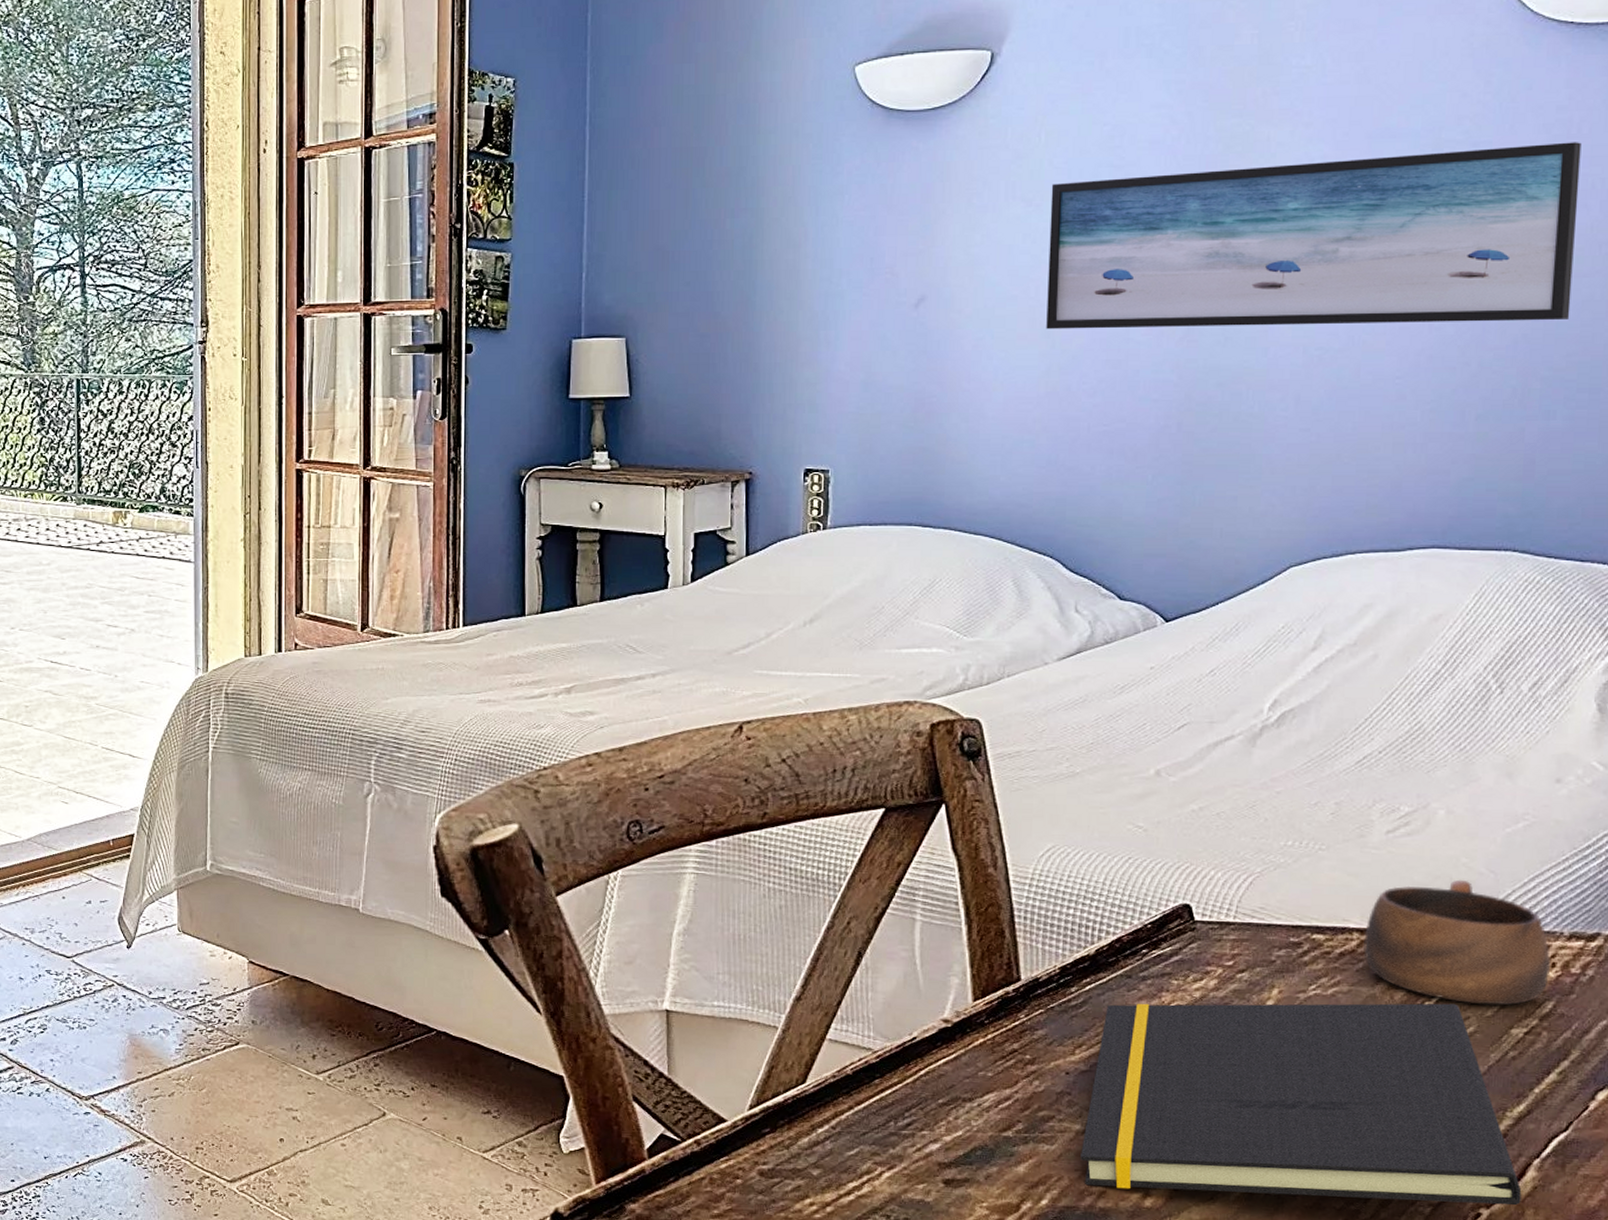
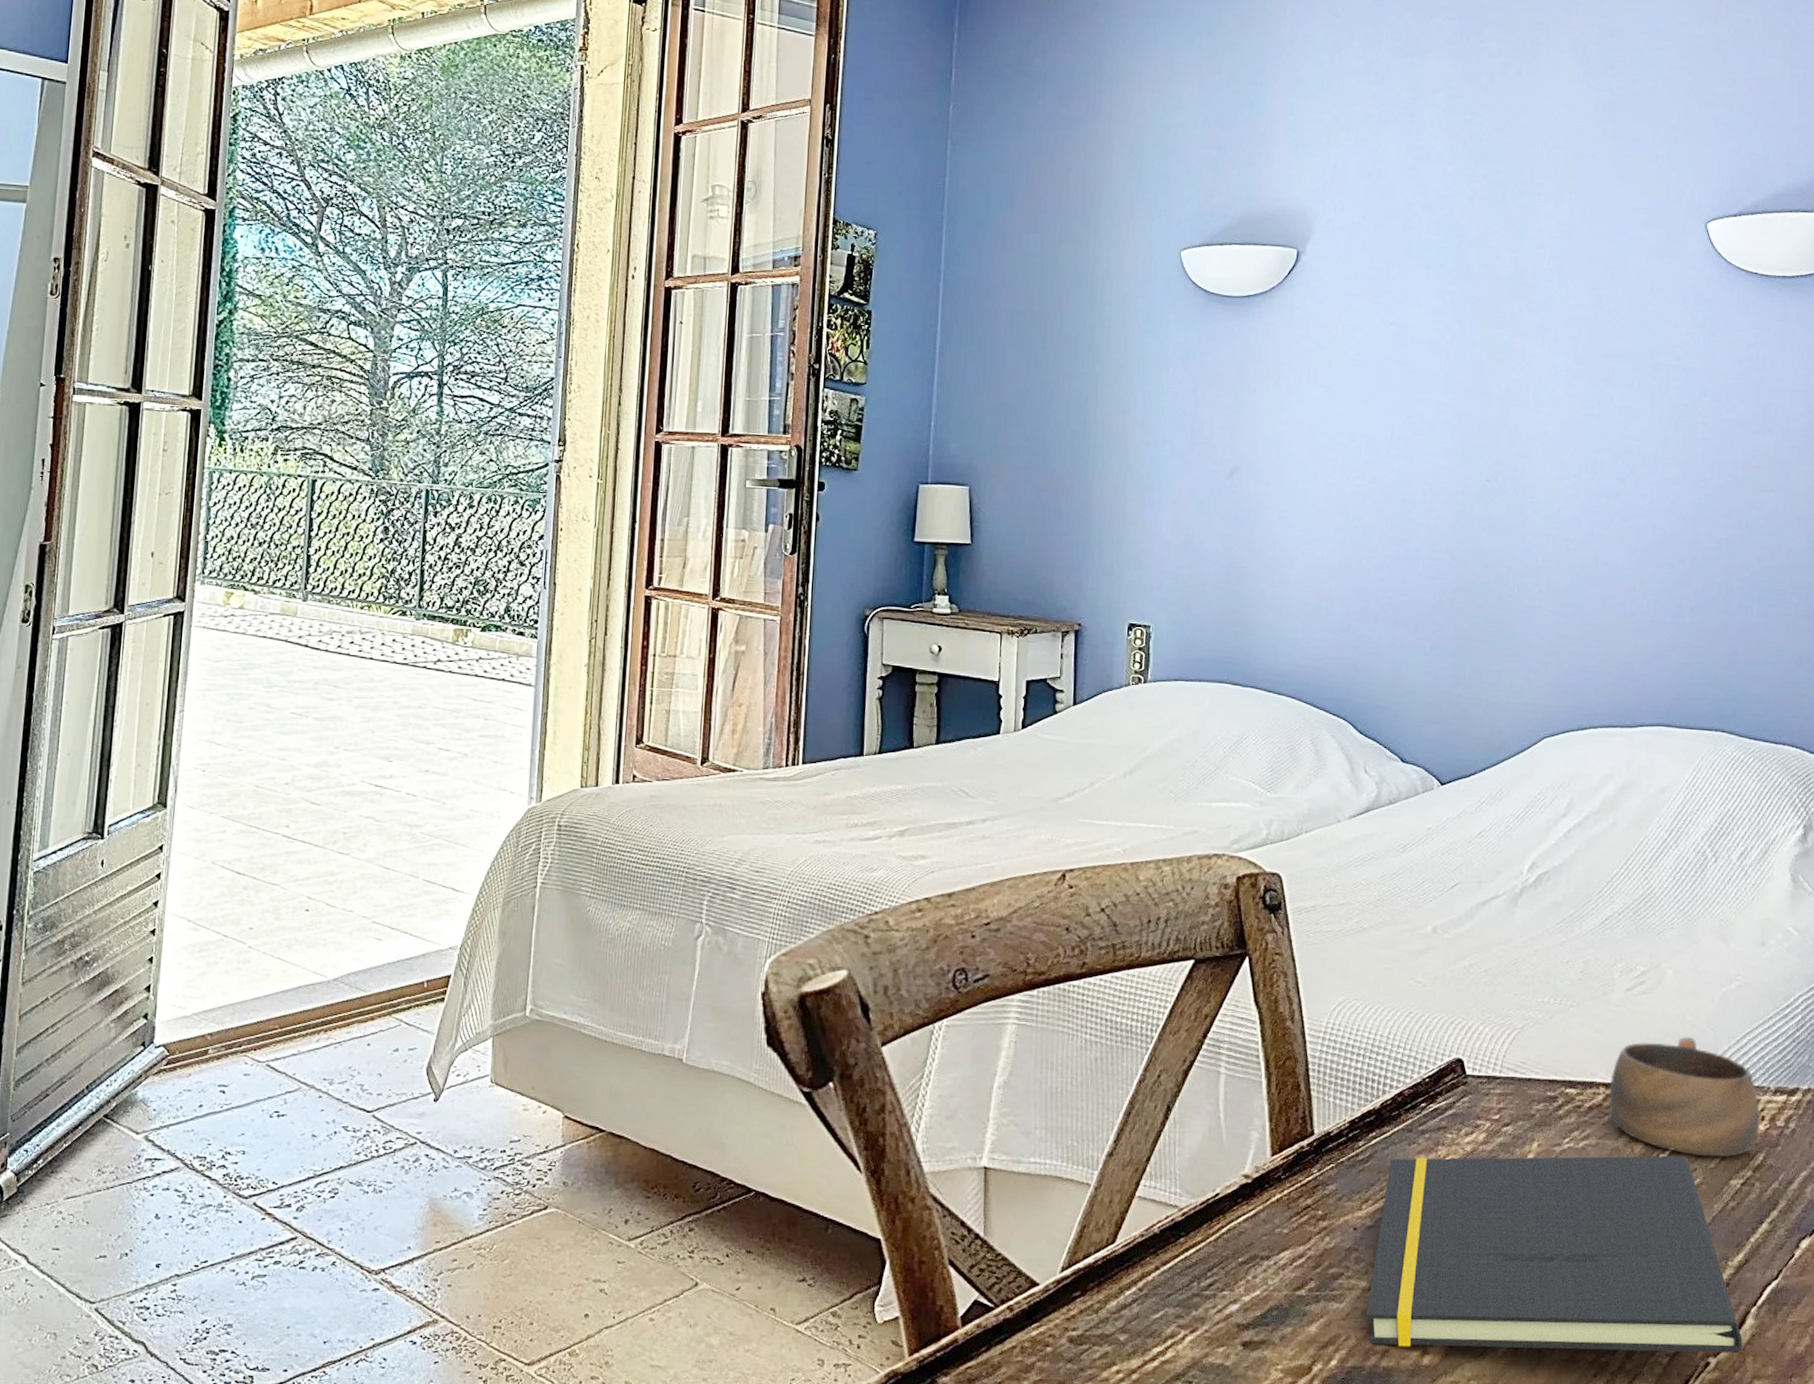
wall art: present [1046,142,1582,330] -> none [1341,373,1766,528]

